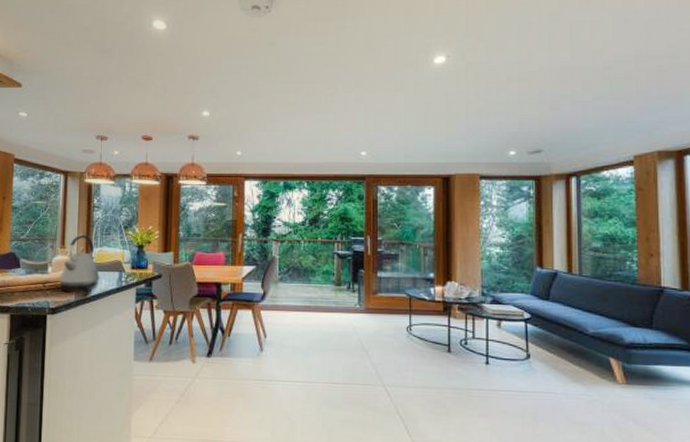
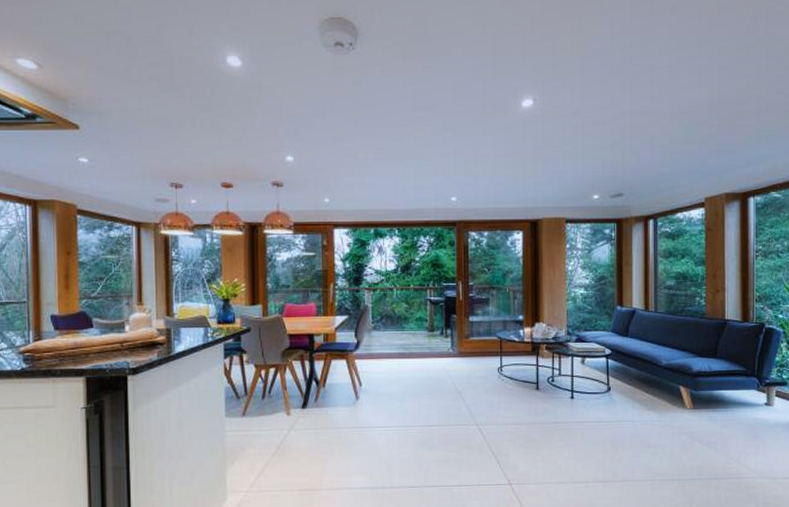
kettle: present [58,234,100,292] -> none [137,289,183,351]

